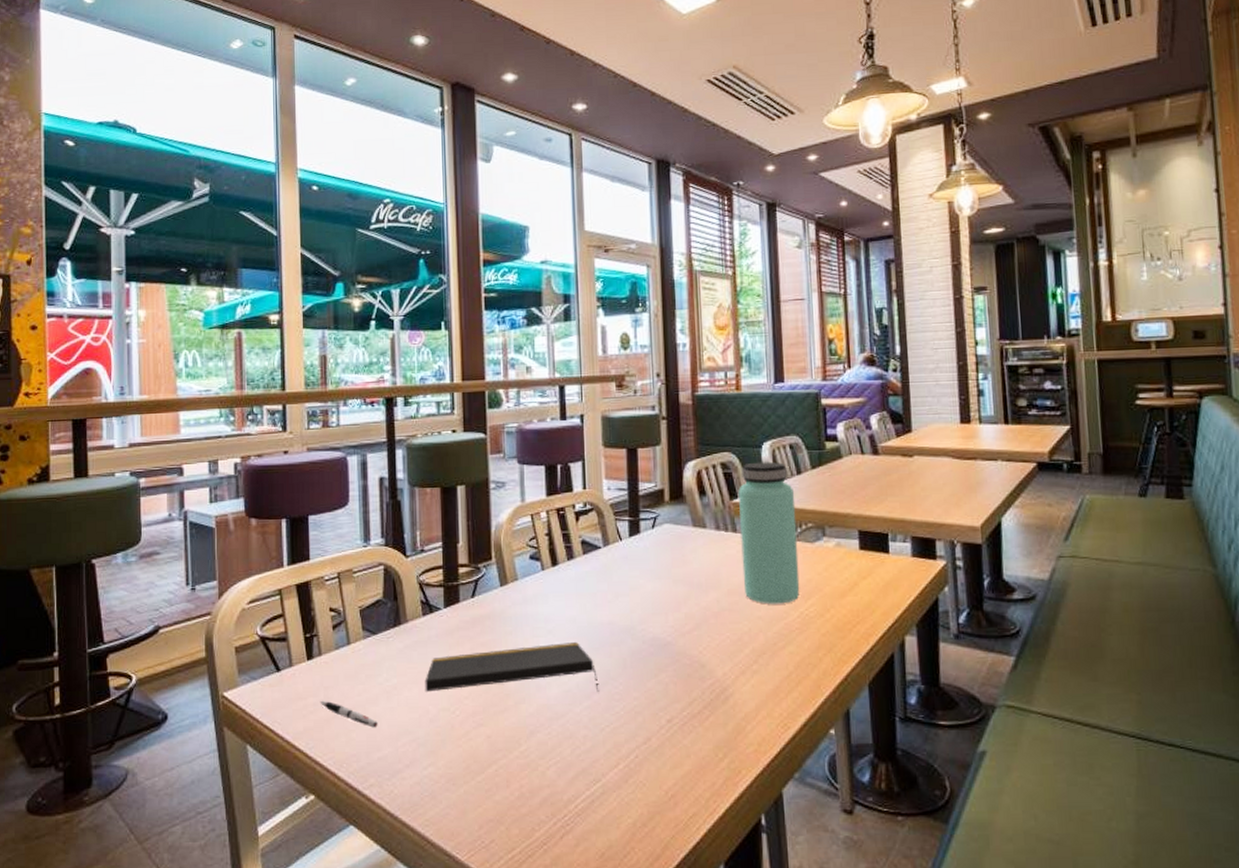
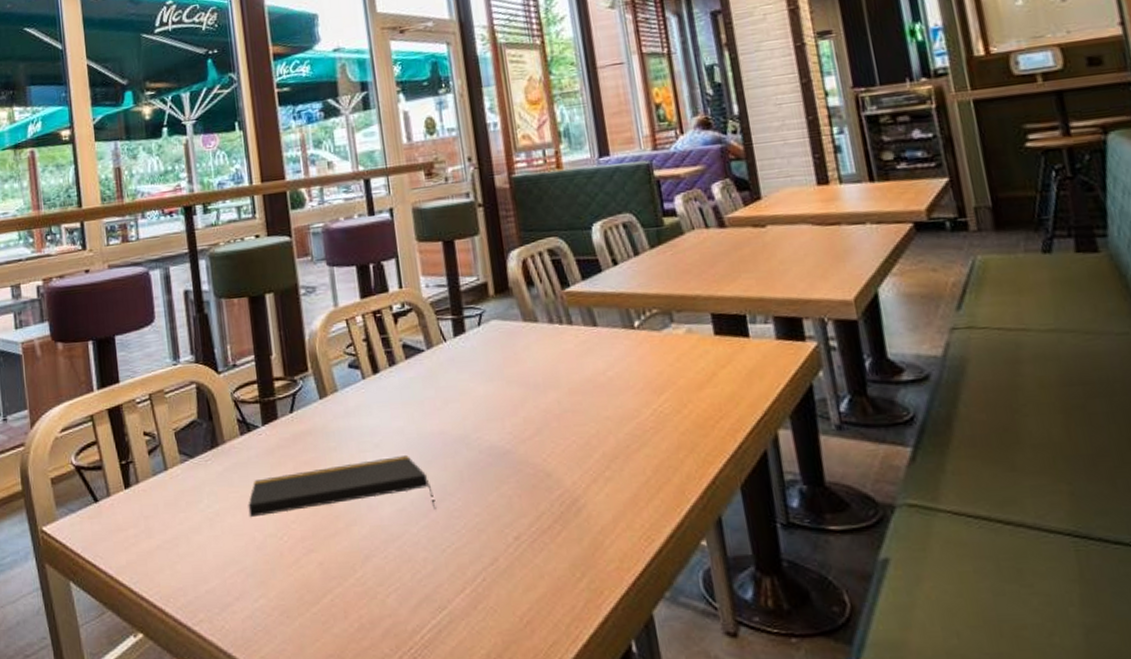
pen: present [320,701,378,728] -> none [141,532,203,559]
bottle: present [738,461,800,604] -> none [570,244,651,402]

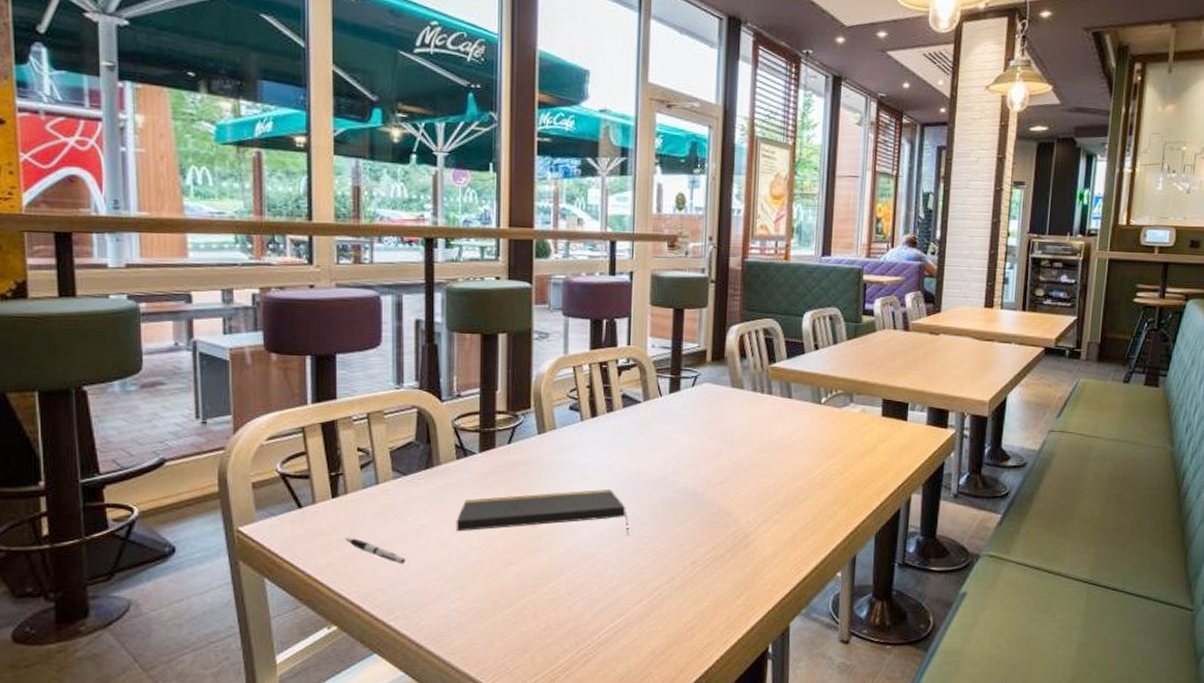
pen: none [141,532,203,559] -> present [344,538,406,564]

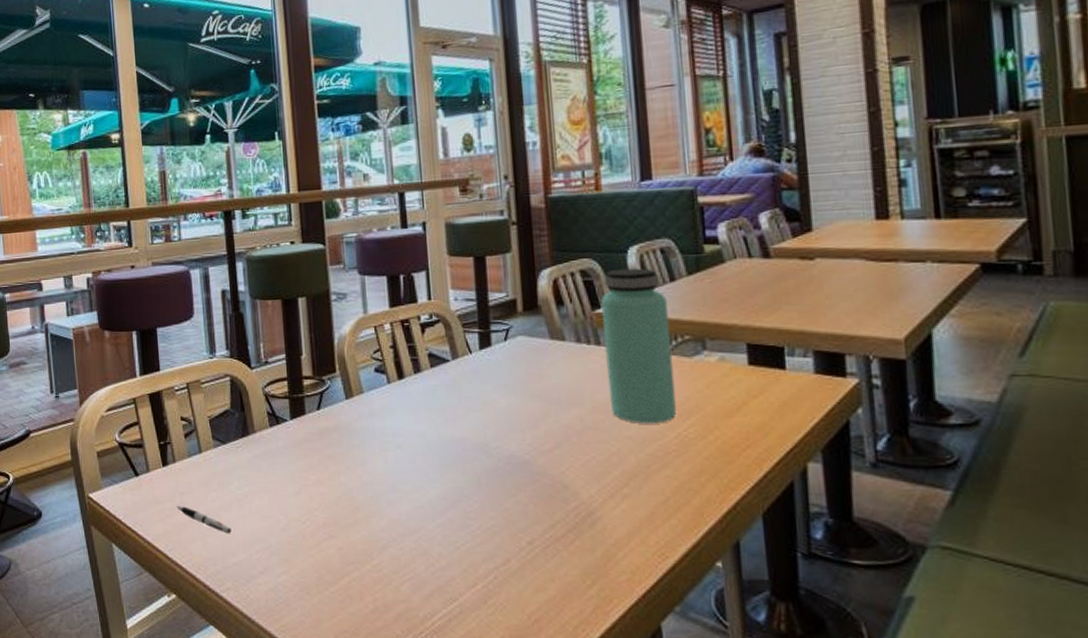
notepad: present [456,490,629,535] -> none [274,458,453,509]
bottle: none [773,330,829,462] -> present [601,268,677,424]

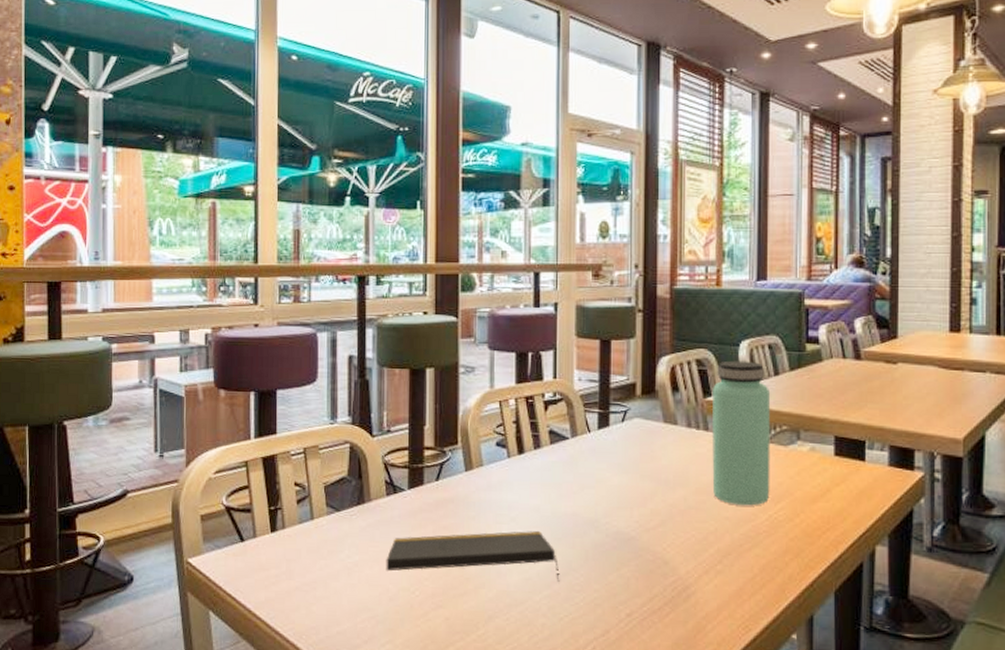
pen: present [176,506,232,534] -> none [282,573,338,603]
notepad: none [274,458,453,509] -> present [386,531,560,582]

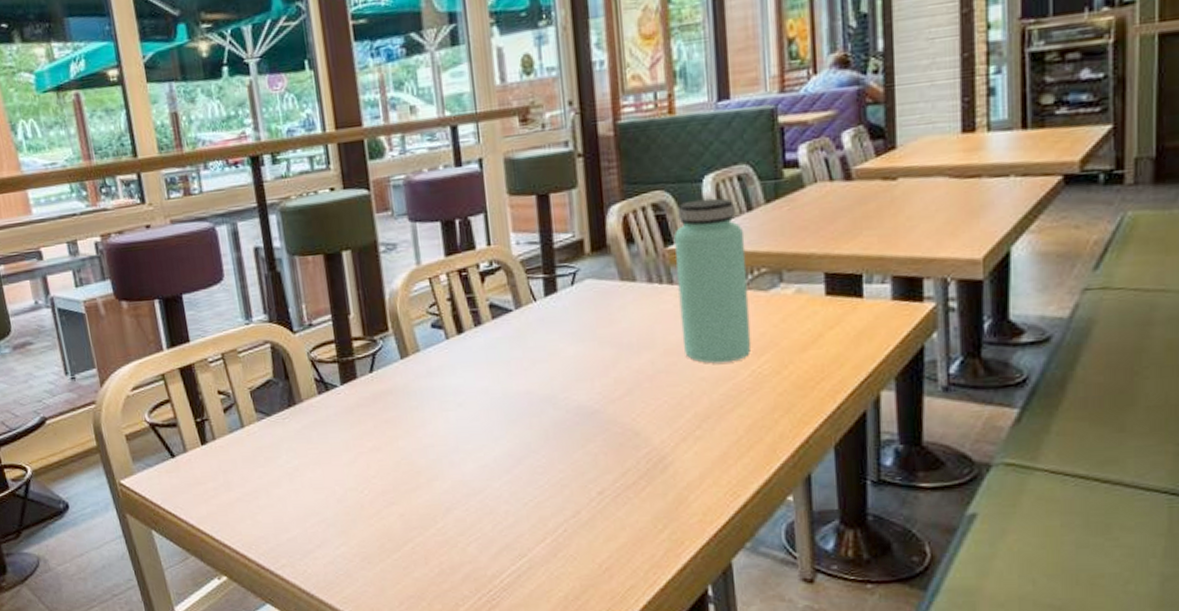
notepad: present [386,531,560,582] -> none [327,415,520,473]

